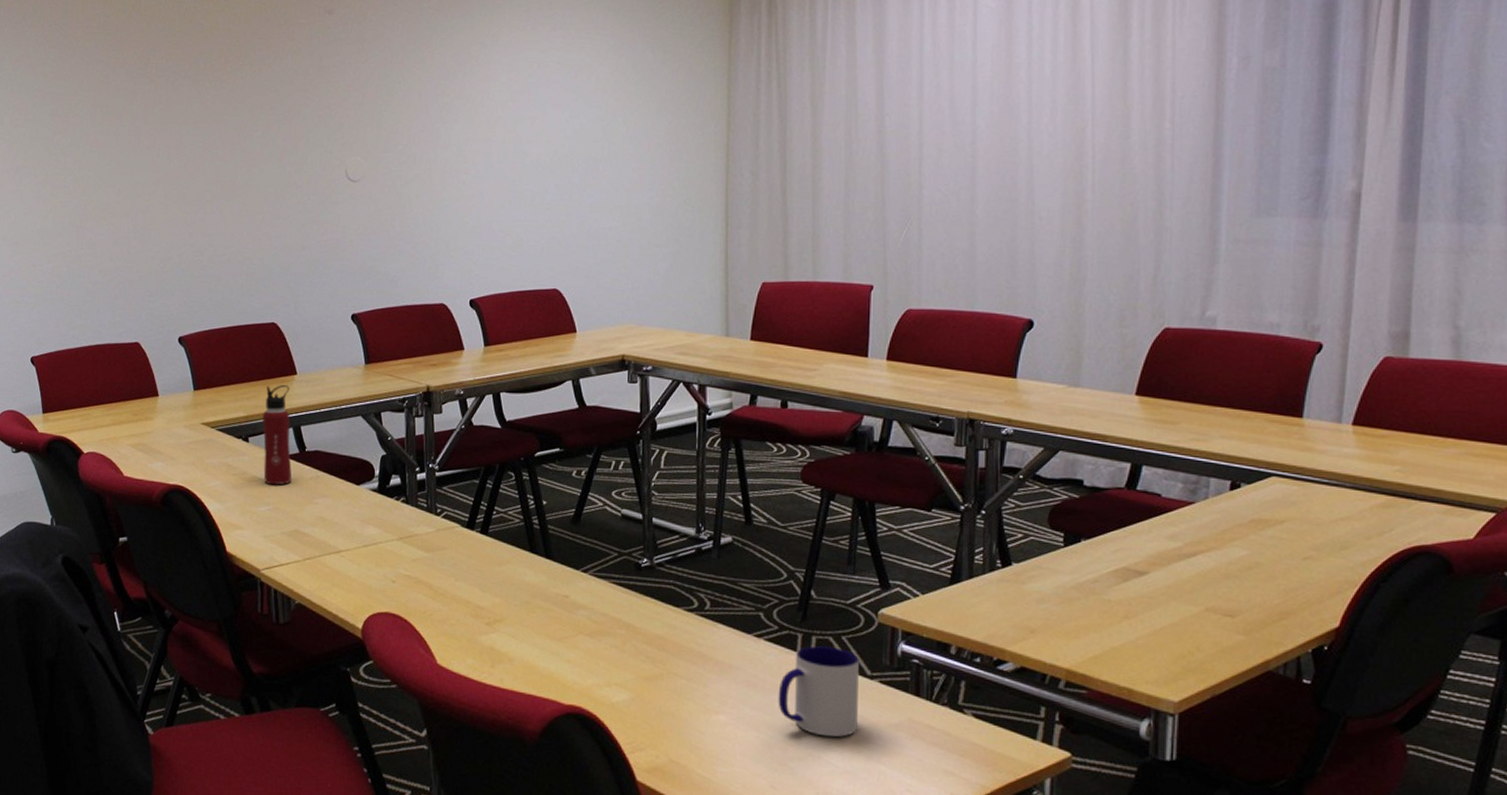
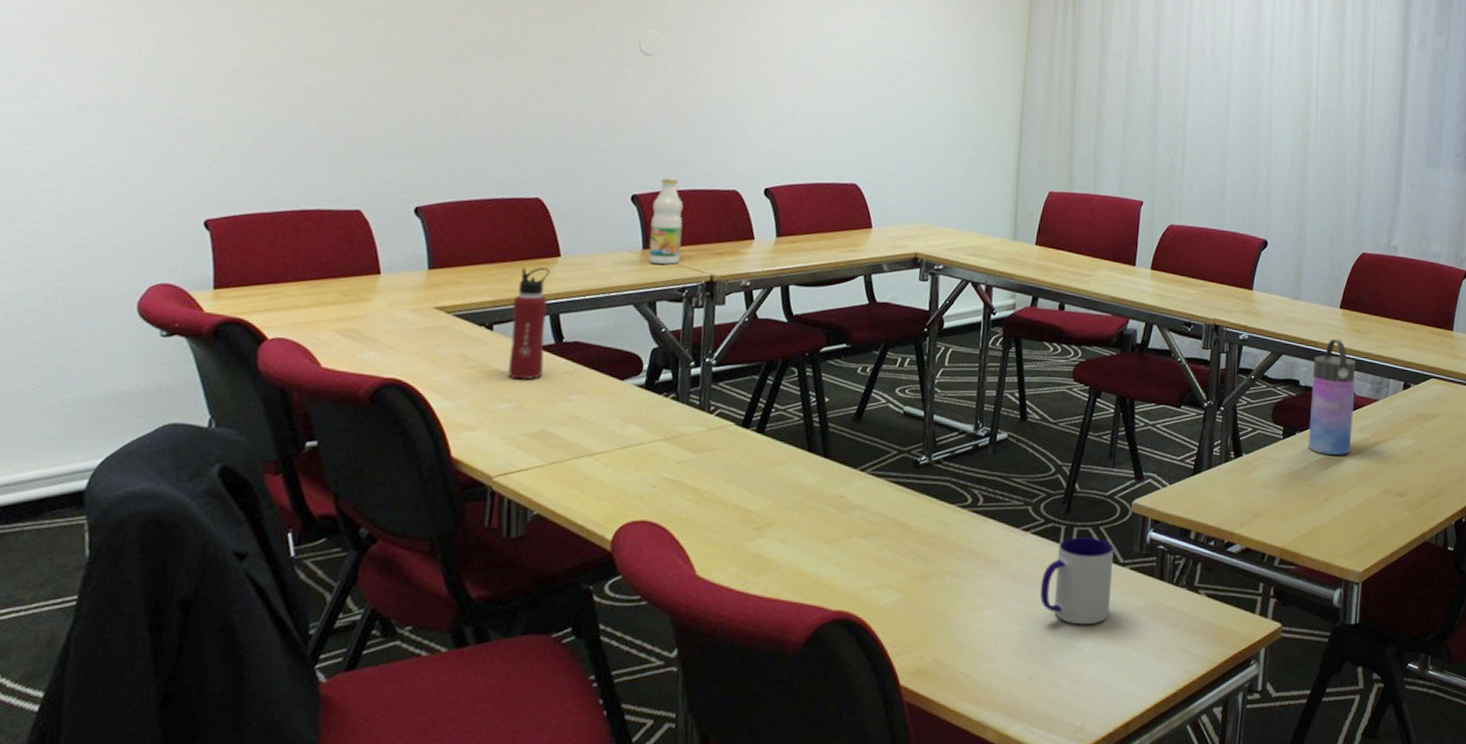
bottle: none [370,297,399,377] -> present [648,178,684,265]
water bottle: none [1098,432,1161,567] -> present [1308,339,1356,455]

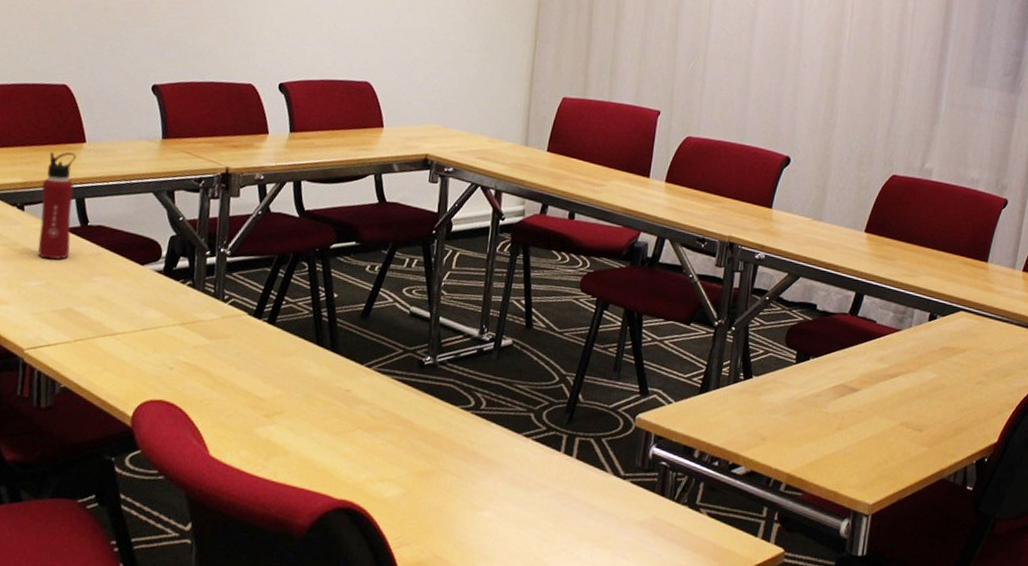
bottle: present [648,178,684,265] -> none [167,70,201,155]
mug: present [1040,537,1114,625] -> none [539,447,615,534]
water bottle: present [1308,339,1356,455] -> none [822,264,878,384]

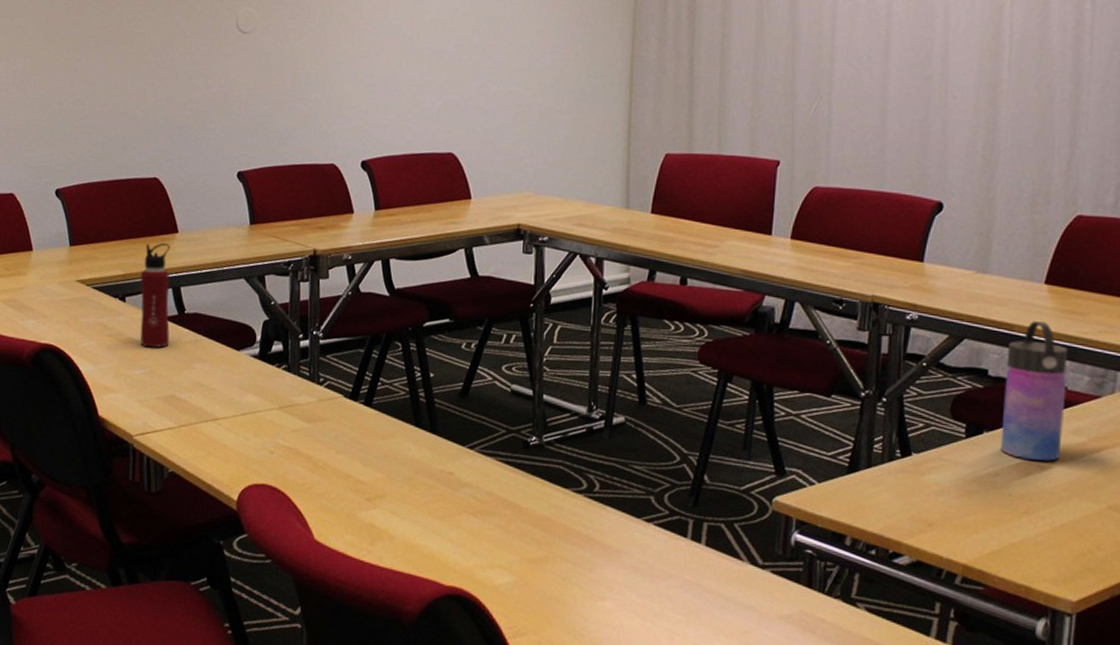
water bottle: none [822,264,878,384] -> present [1000,321,1068,461]

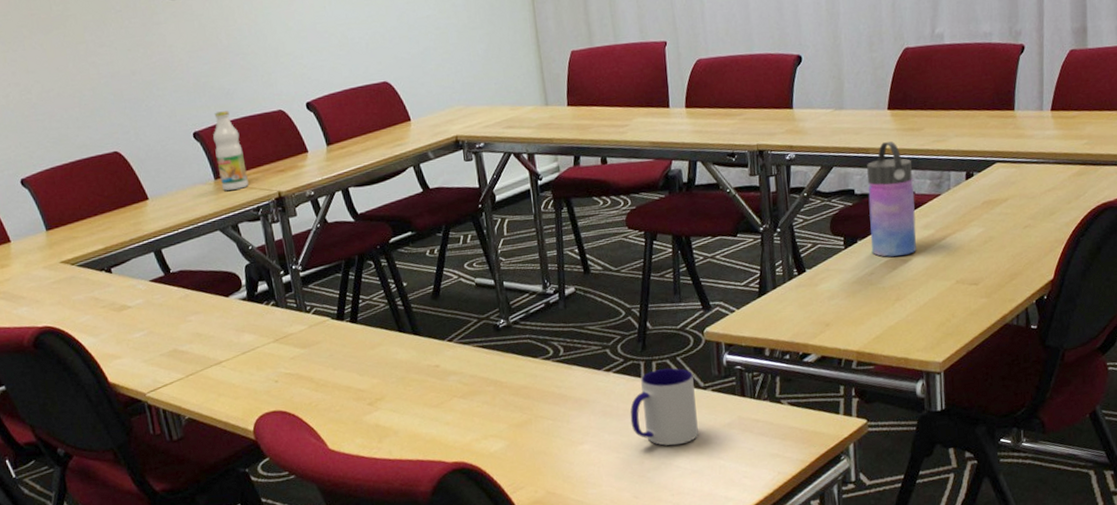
water bottle: present [140,243,170,348] -> none [120,211,162,311]
bottle: none [255,155,285,239] -> present [213,111,249,191]
mug: none [666,532,751,628] -> present [630,368,699,446]

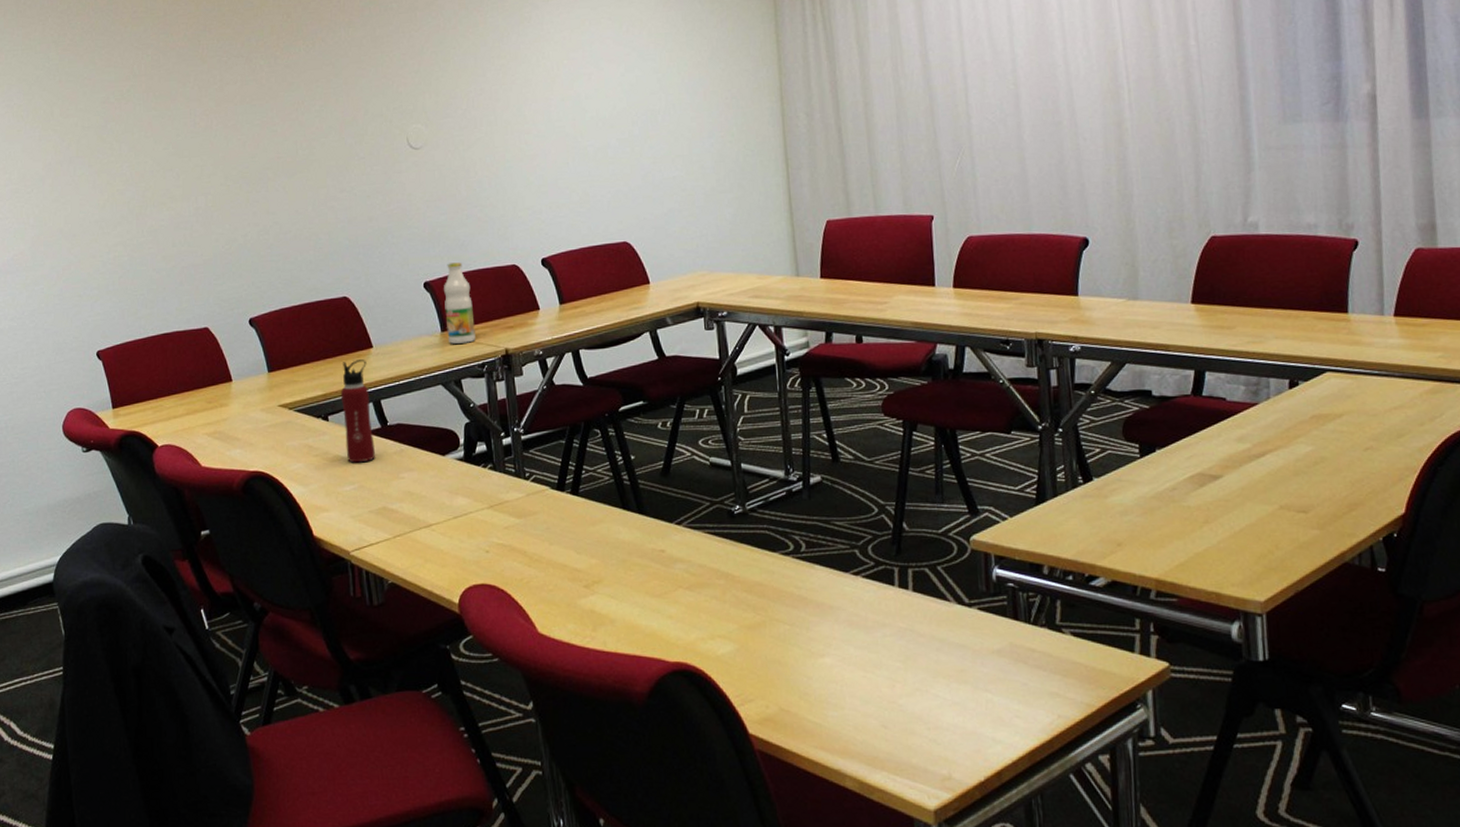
water bottle: none [120,211,162,311] -> present [340,359,376,463]
mug: present [630,368,699,446] -> none [880,578,961,670]
water bottle: present [867,141,917,257] -> none [1167,339,1229,471]

